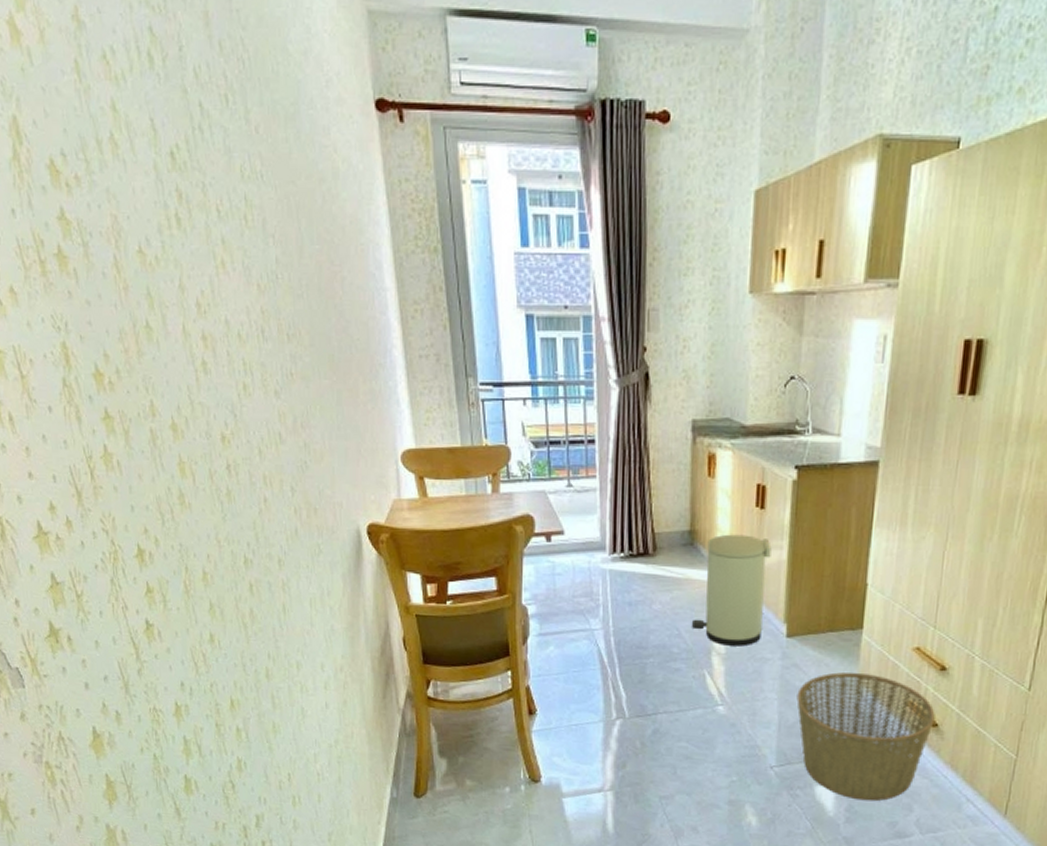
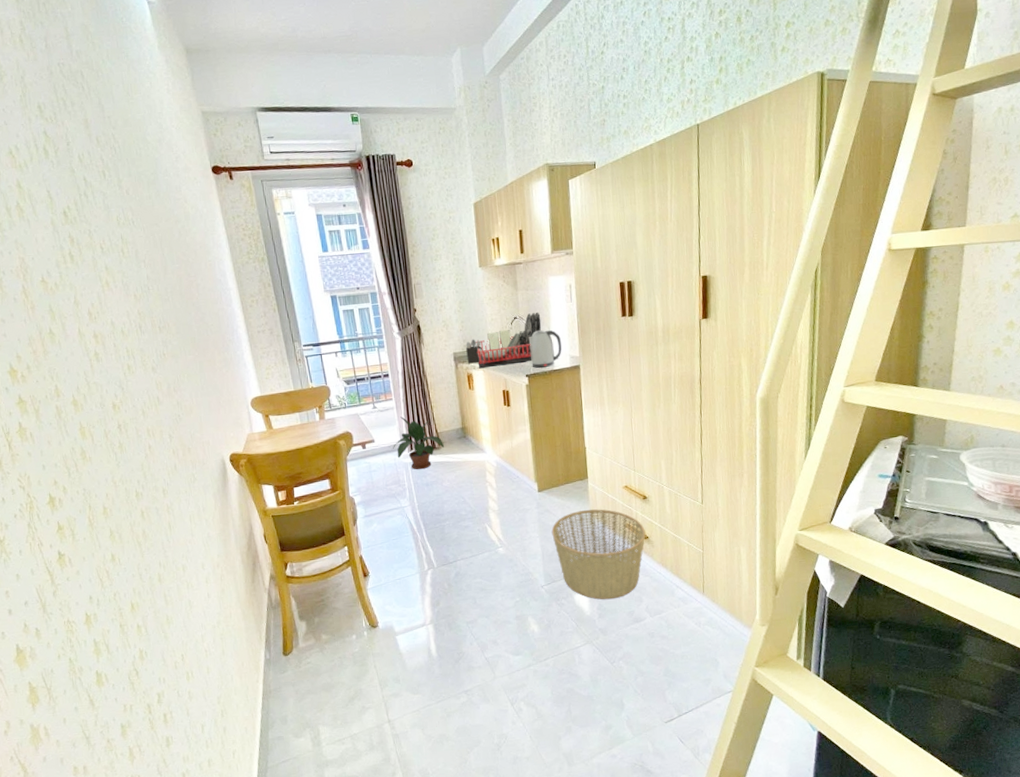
potted plant: none [589,503,662,582] -> present [393,416,445,470]
pedal bin: present [692,534,772,647] -> none [472,425,521,504]
dish rack: none [711,372,832,448] -> present [466,311,542,369]
kettle: none [806,401,857,458] -> present [528,329,562,368]

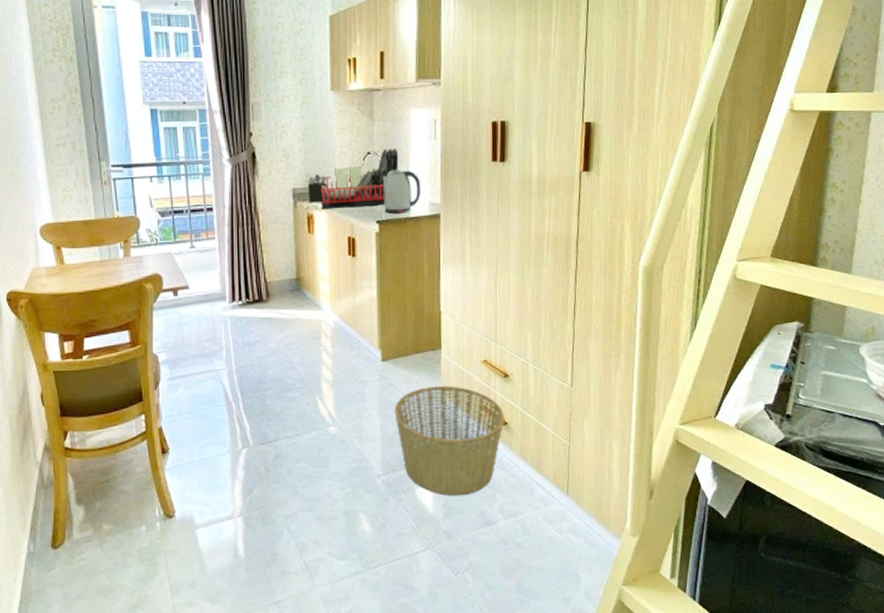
potted plant: present [393,416,445,470] -> none [211,260,274,326]

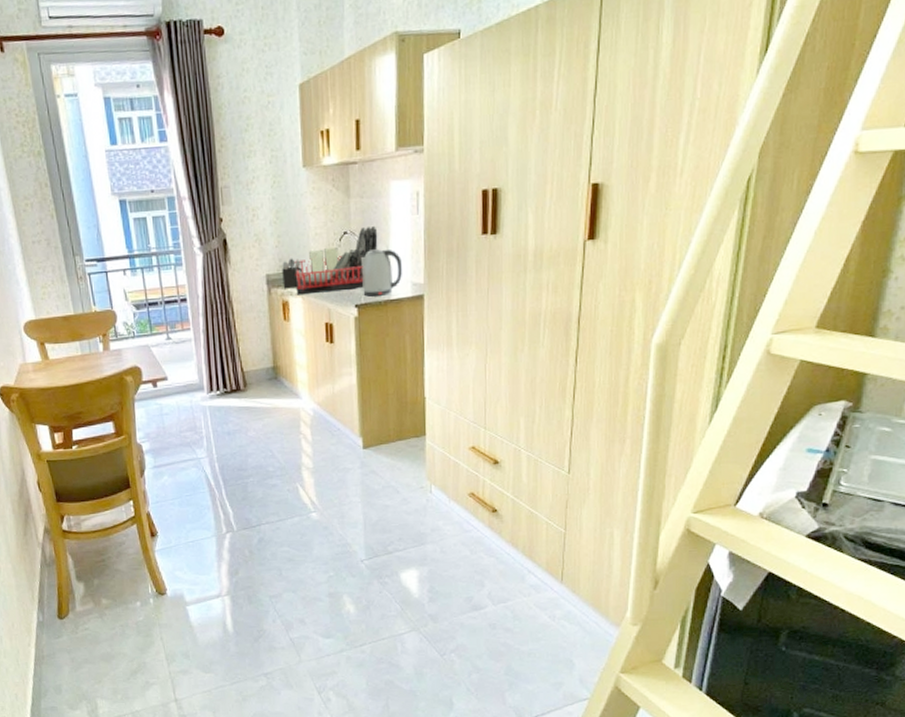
basket: present [394,385,505,496] -> none [377,472,494,582]

